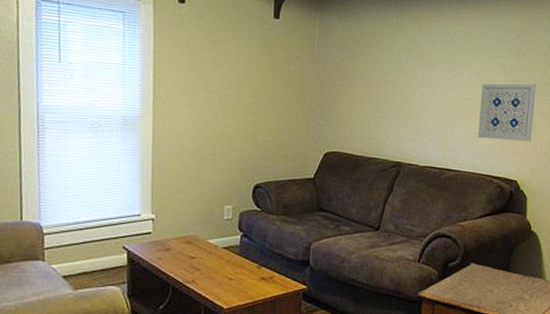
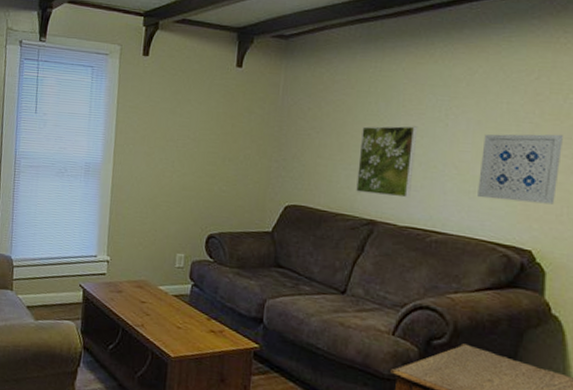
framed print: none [385,76,432,141] -> present [356,126,418,198]

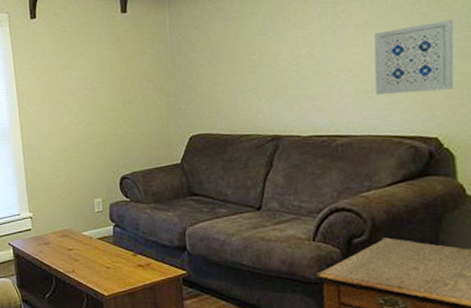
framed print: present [356,126,418,198] -> none [253,38,310,111]

